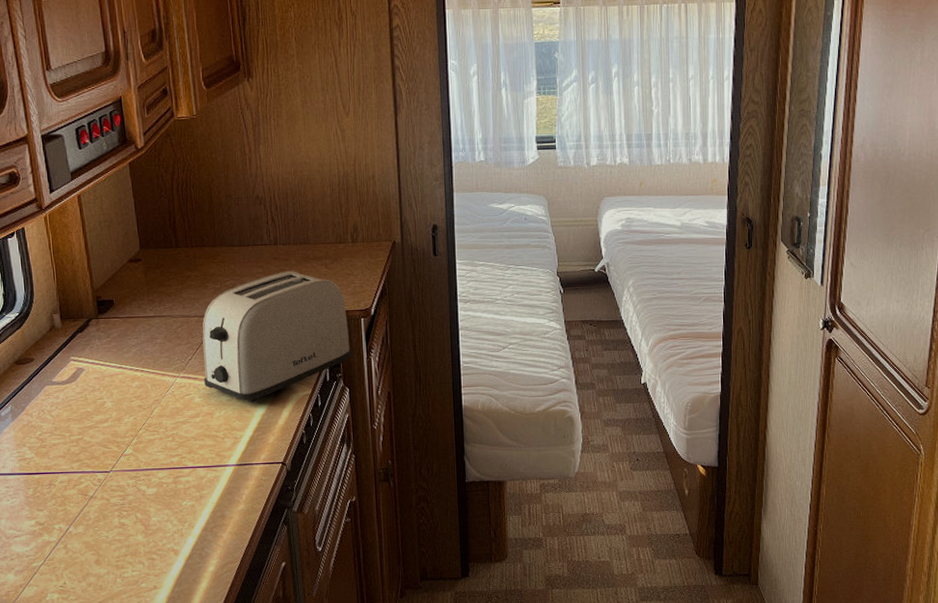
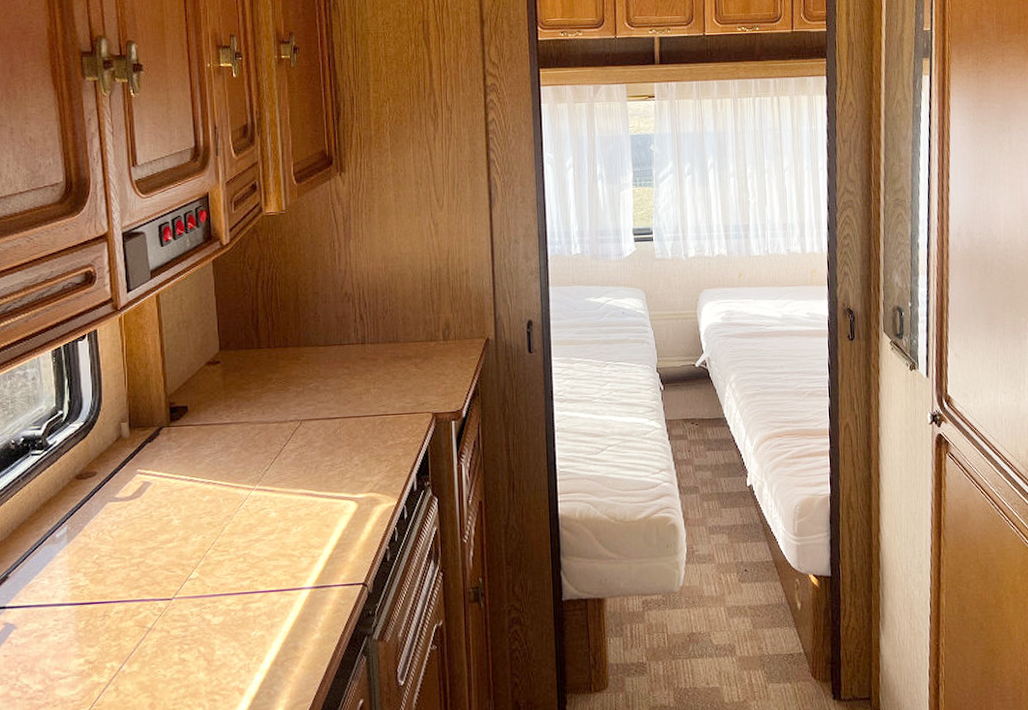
toaster: present [202,271,352,403] -> none [281,371,441,517]

